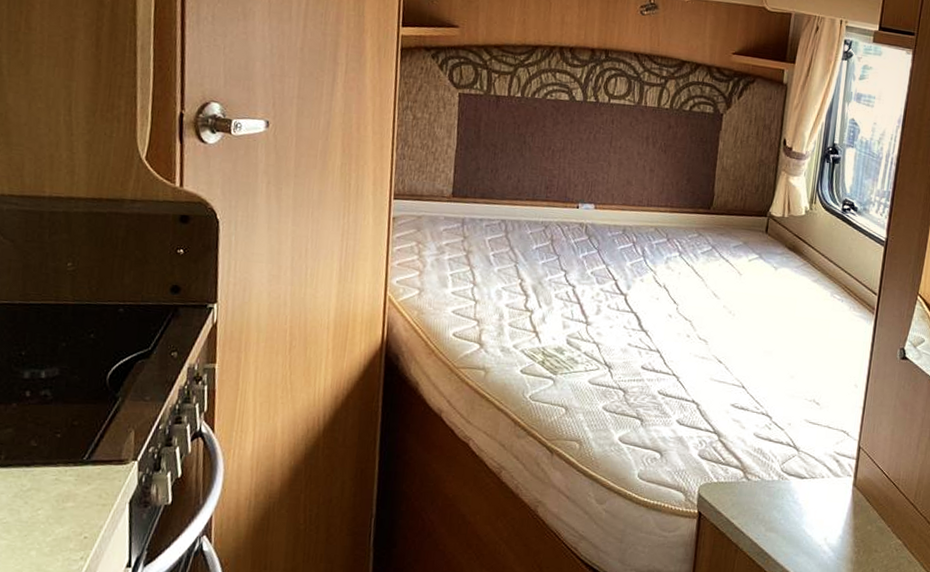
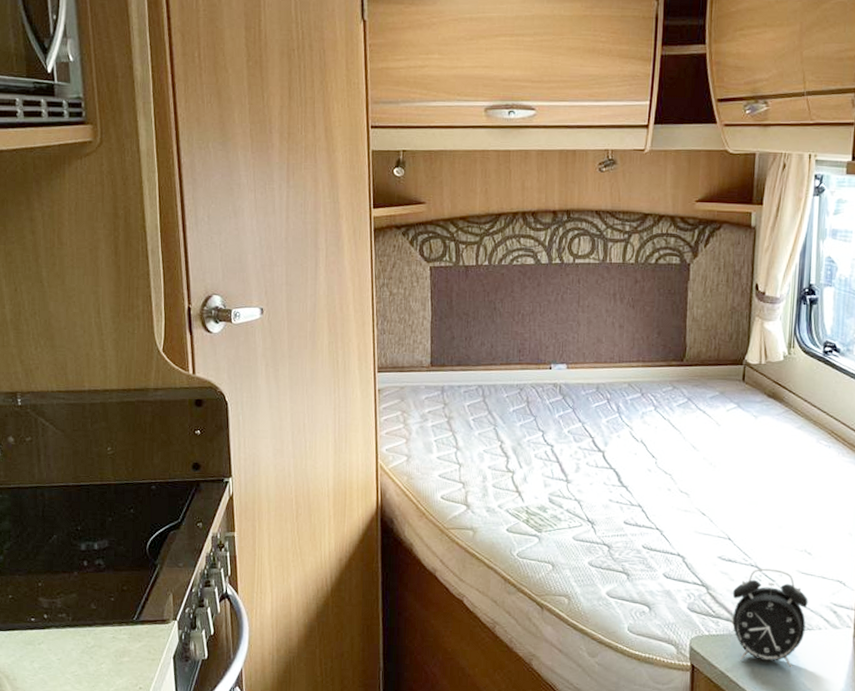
alarm clock: none [741,417,814,515] -> present [732,568,808,668]

